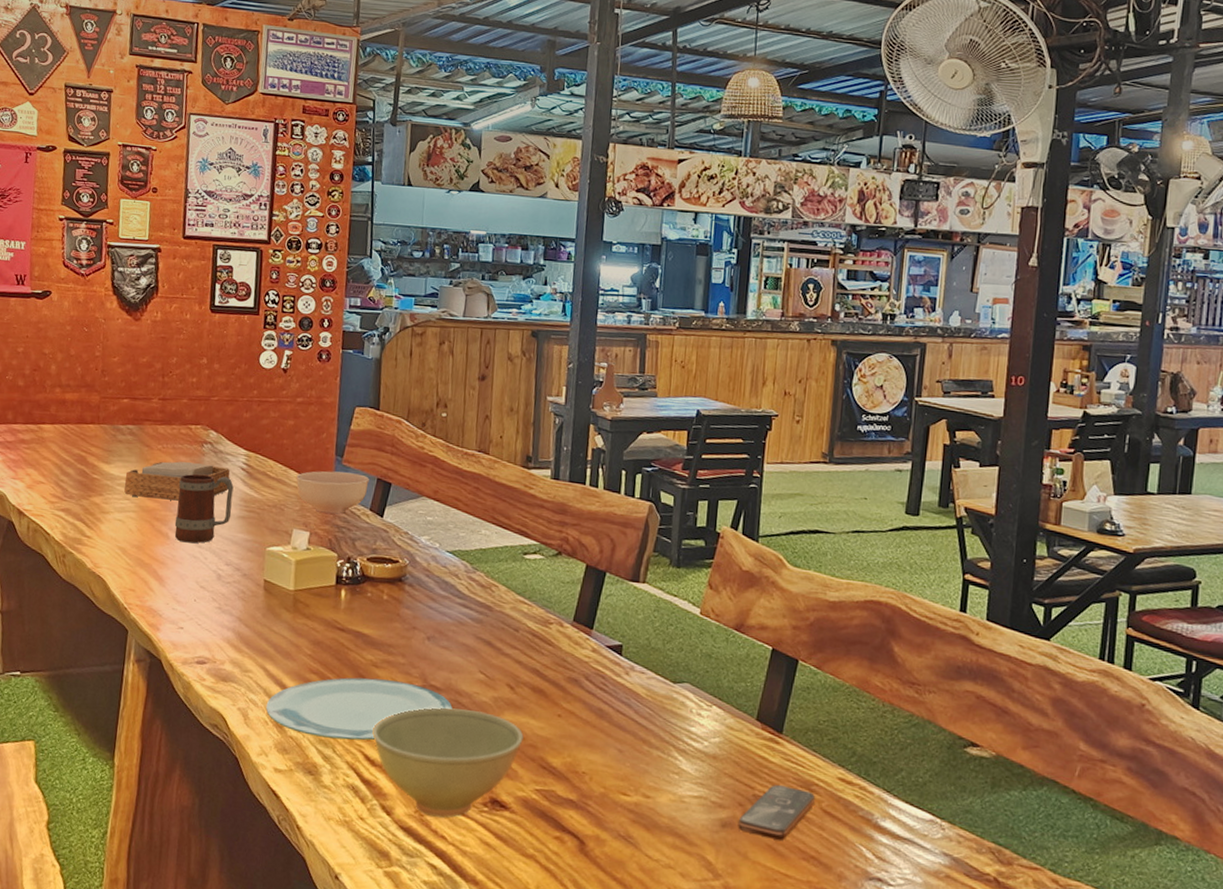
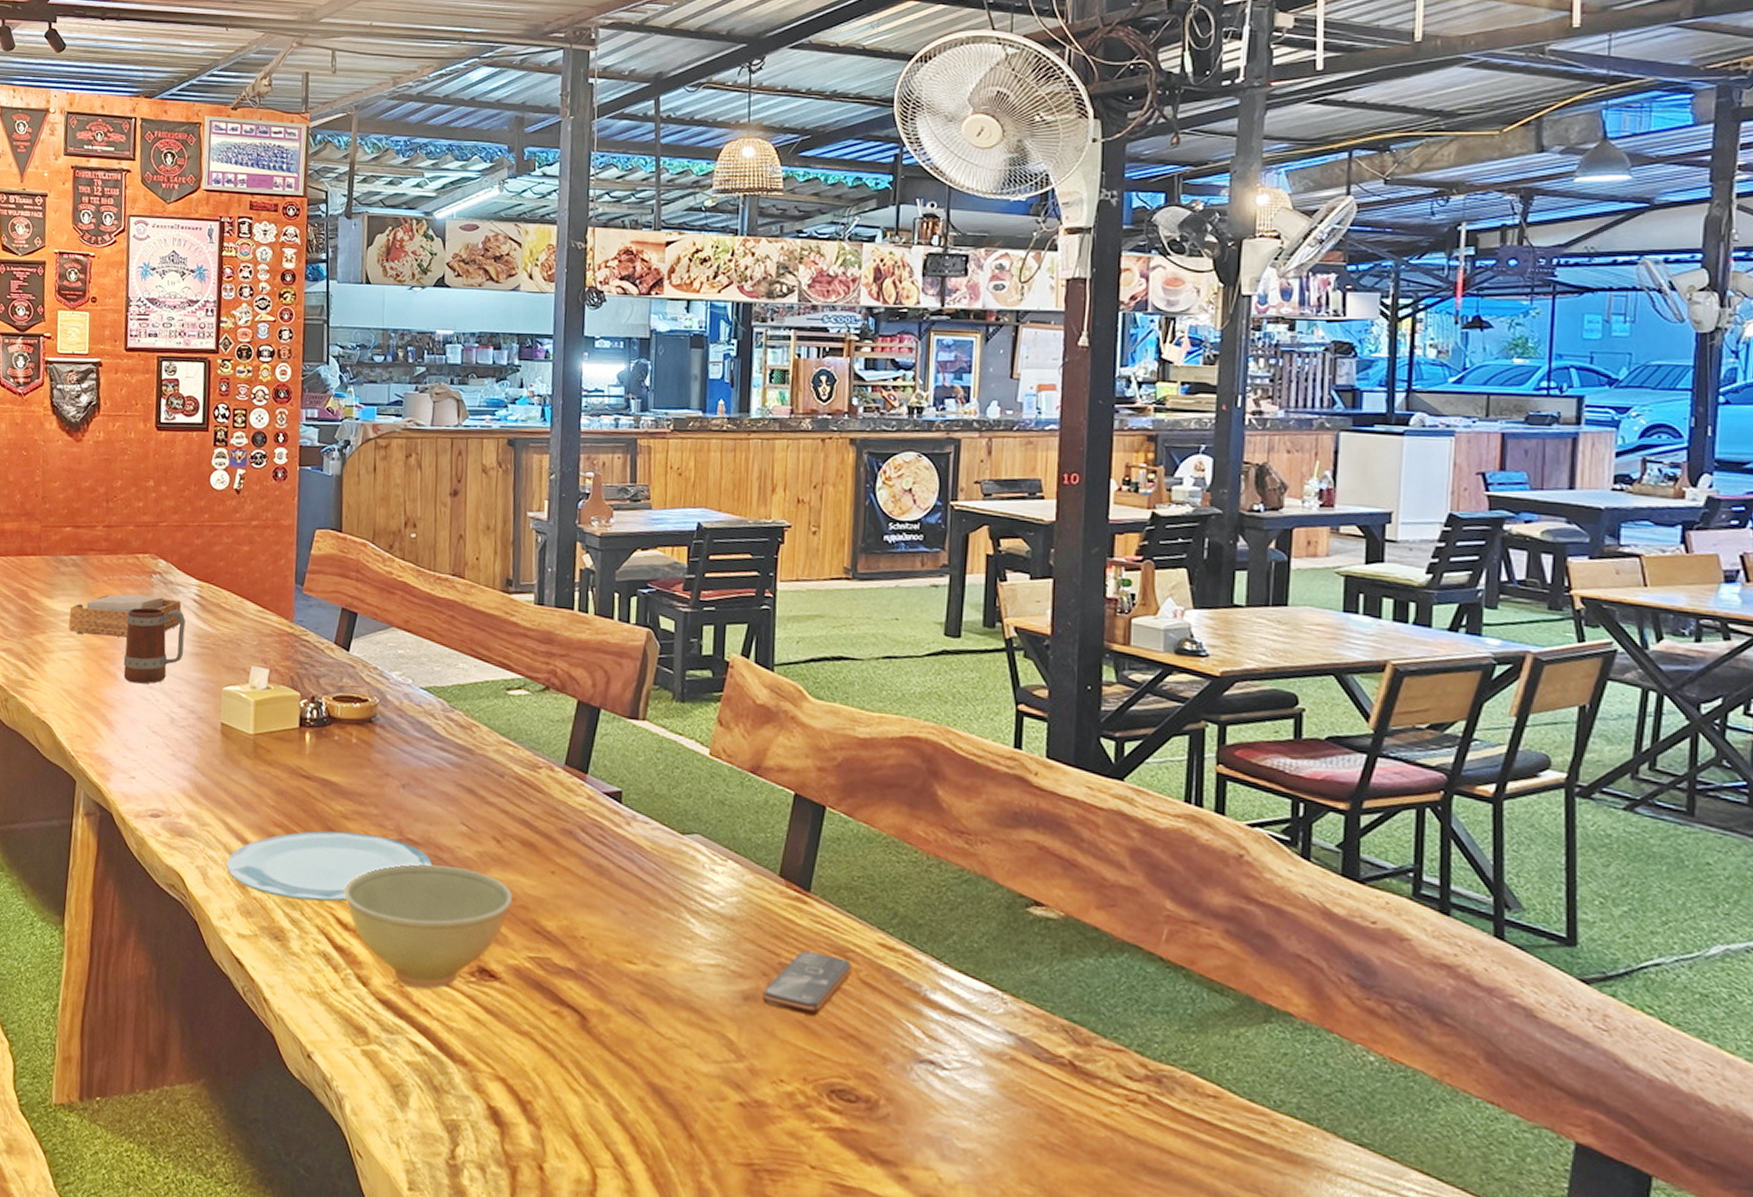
bowl: present [296,471,369,514] -> none [253,601,333,649]

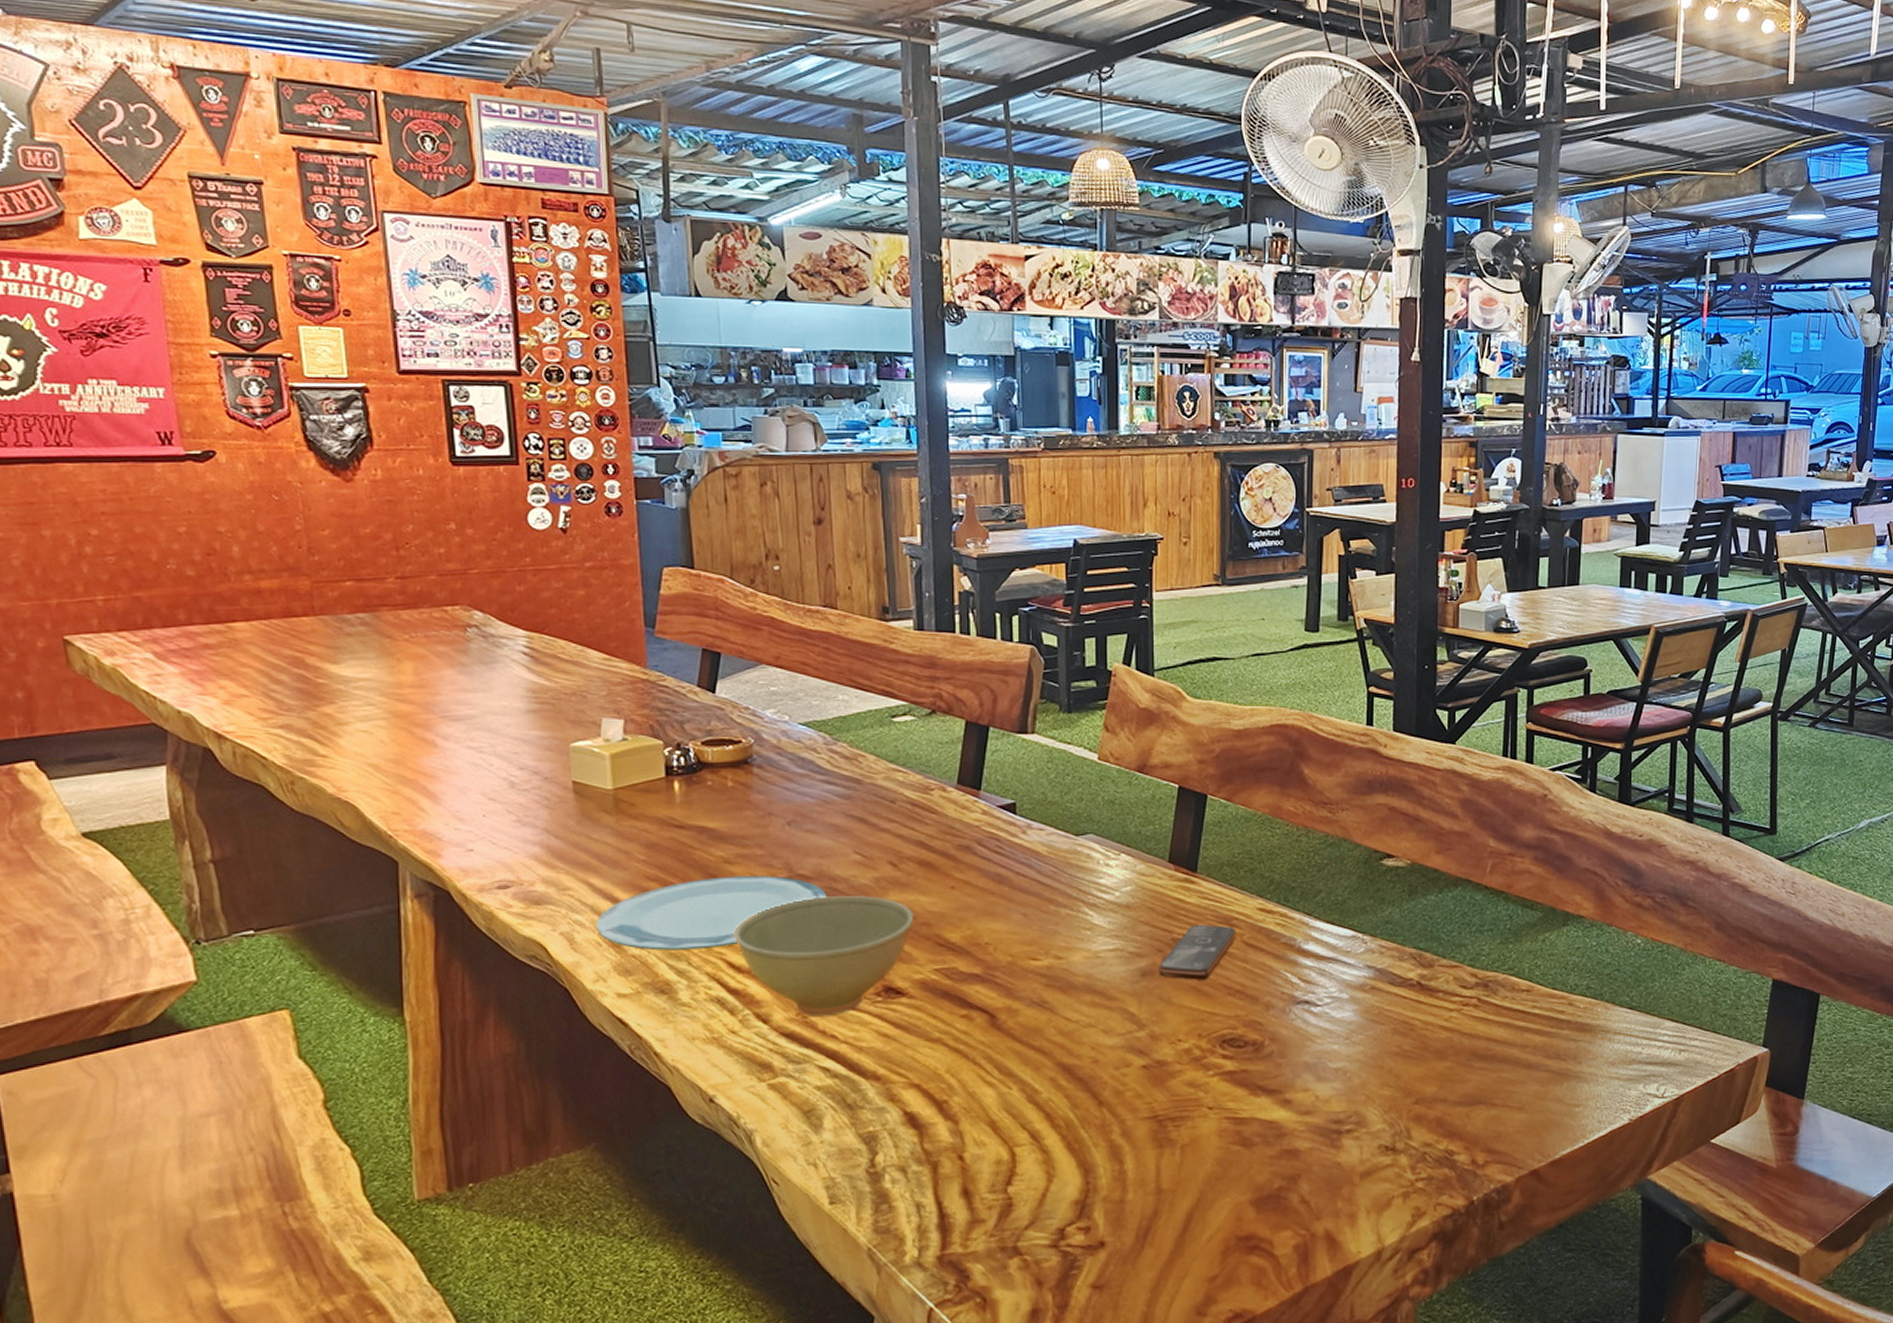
napkin holder: present [68,594,182,637] -> none [363,652,509,700]
beer mug: present [123,607,186,684] -> none [441,665,518,749]

